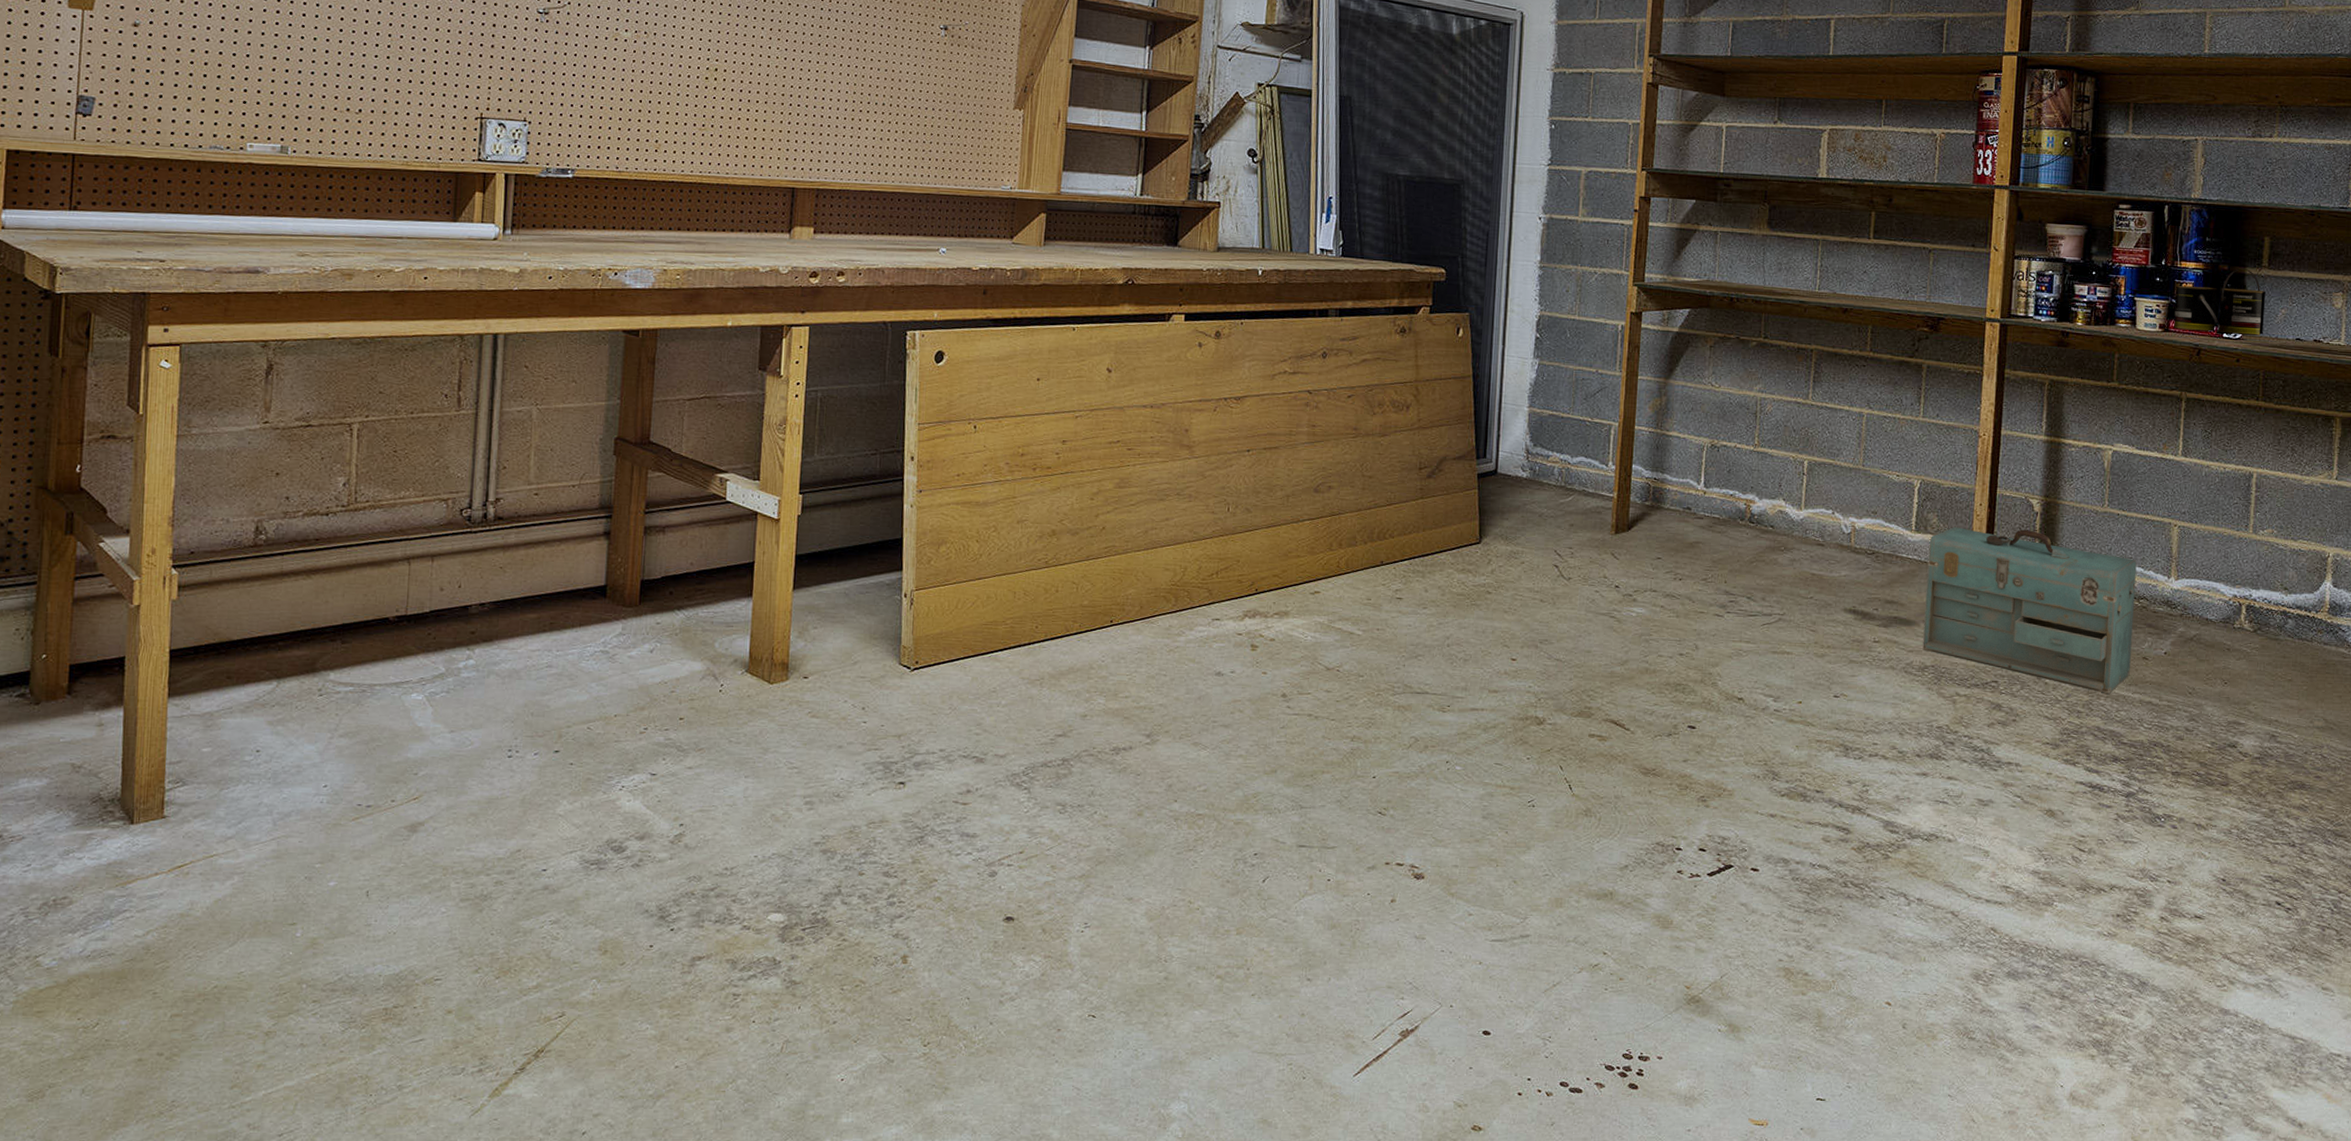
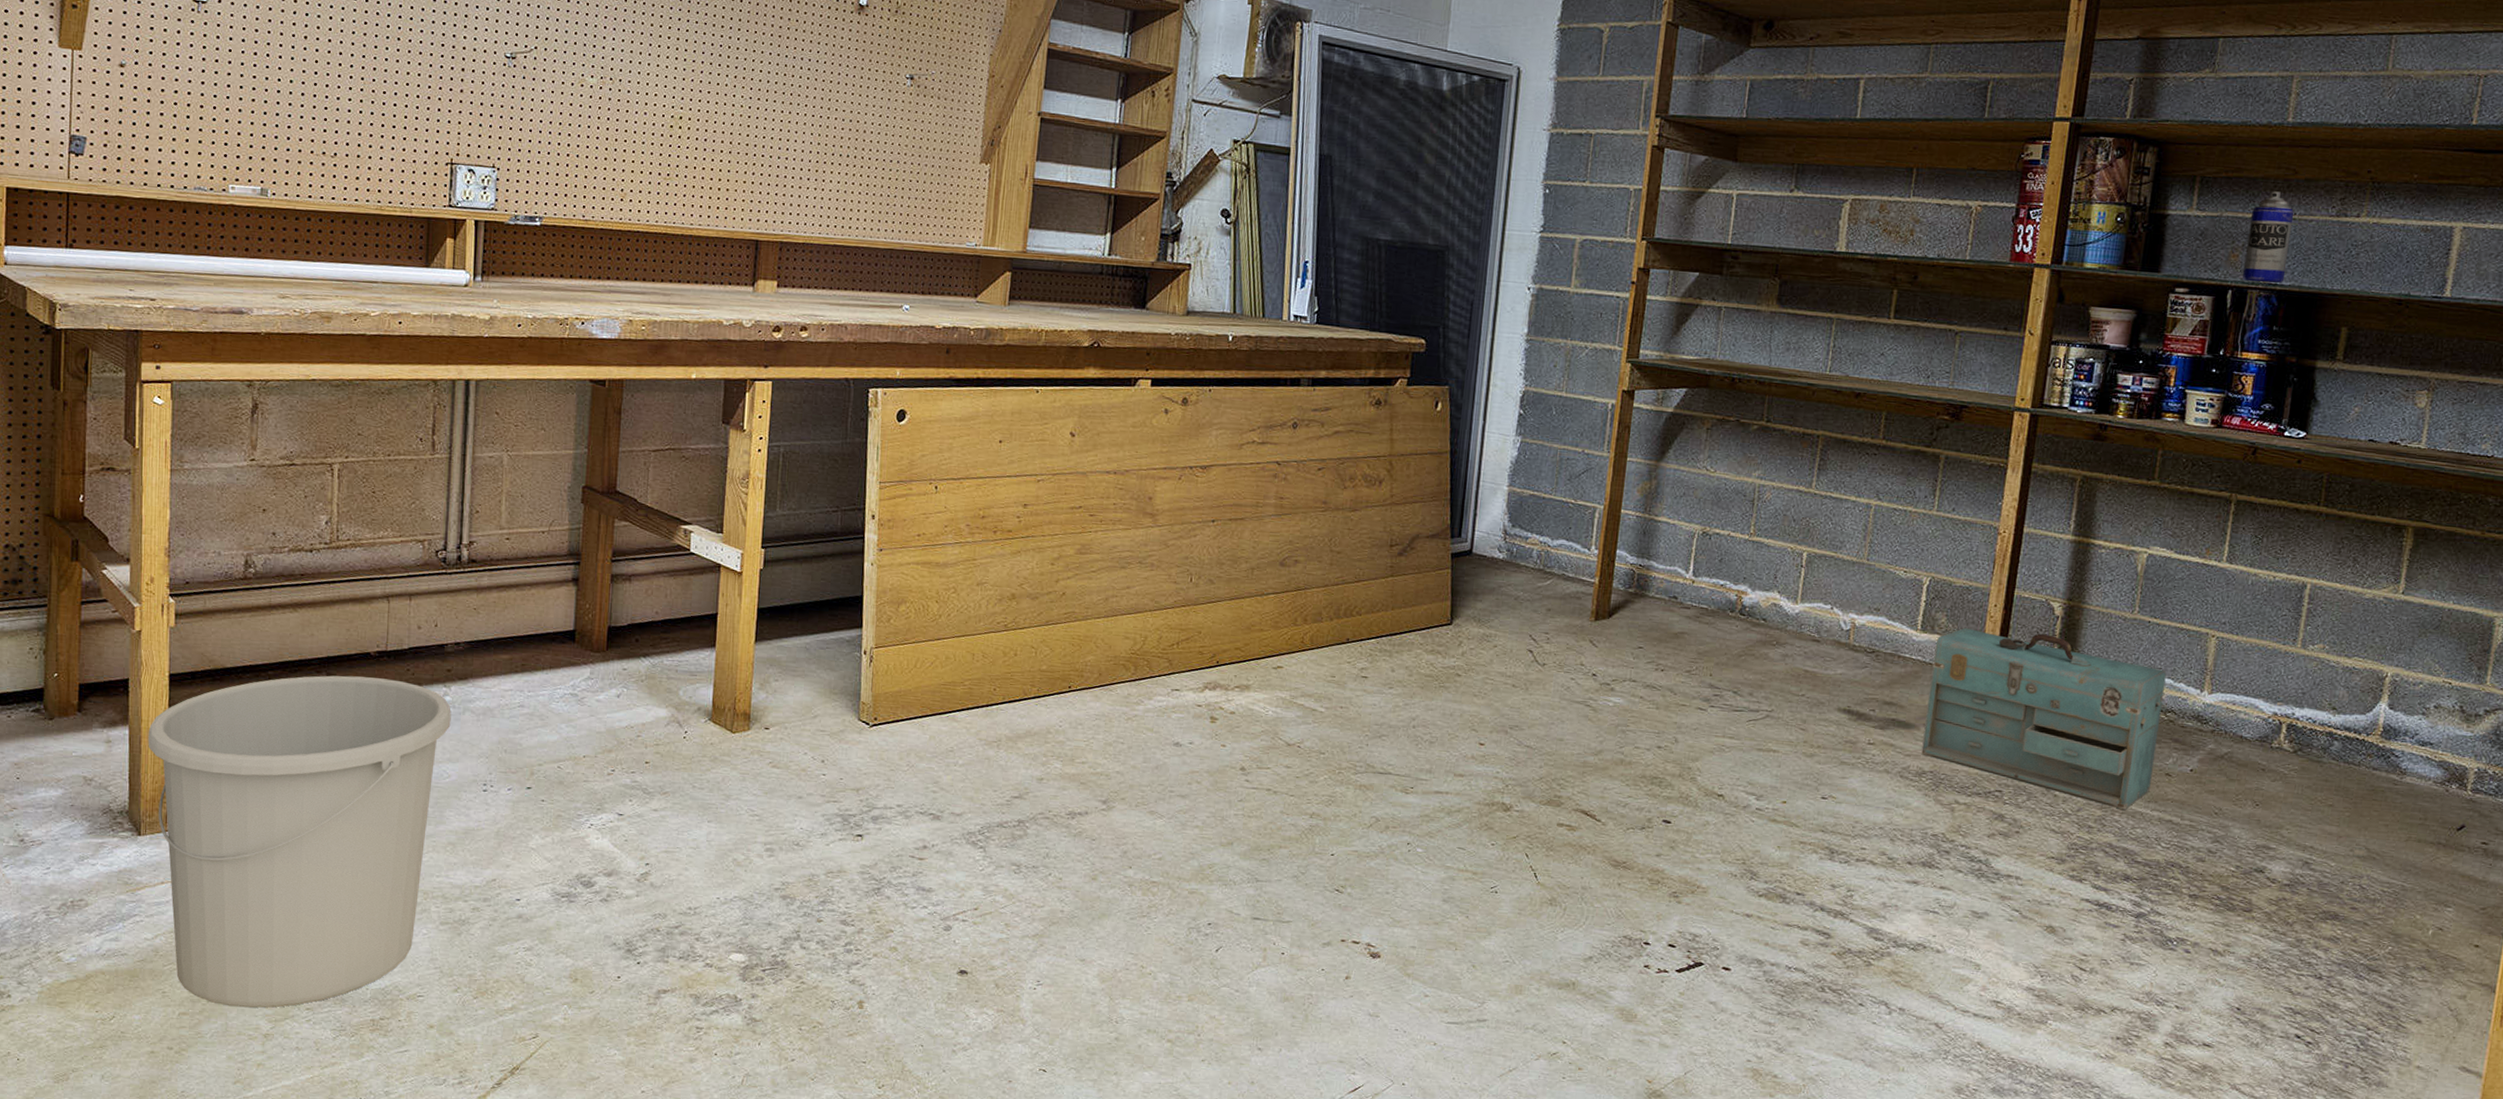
bucket: none [144,643,475,1005] -> present [148,675,452,1008]
paint can: present [2172,268,2266,337] -> none [2227,360,2338,436]
spray can: none [2176,115,2217,199] -> present [2242,191,2295,284]

